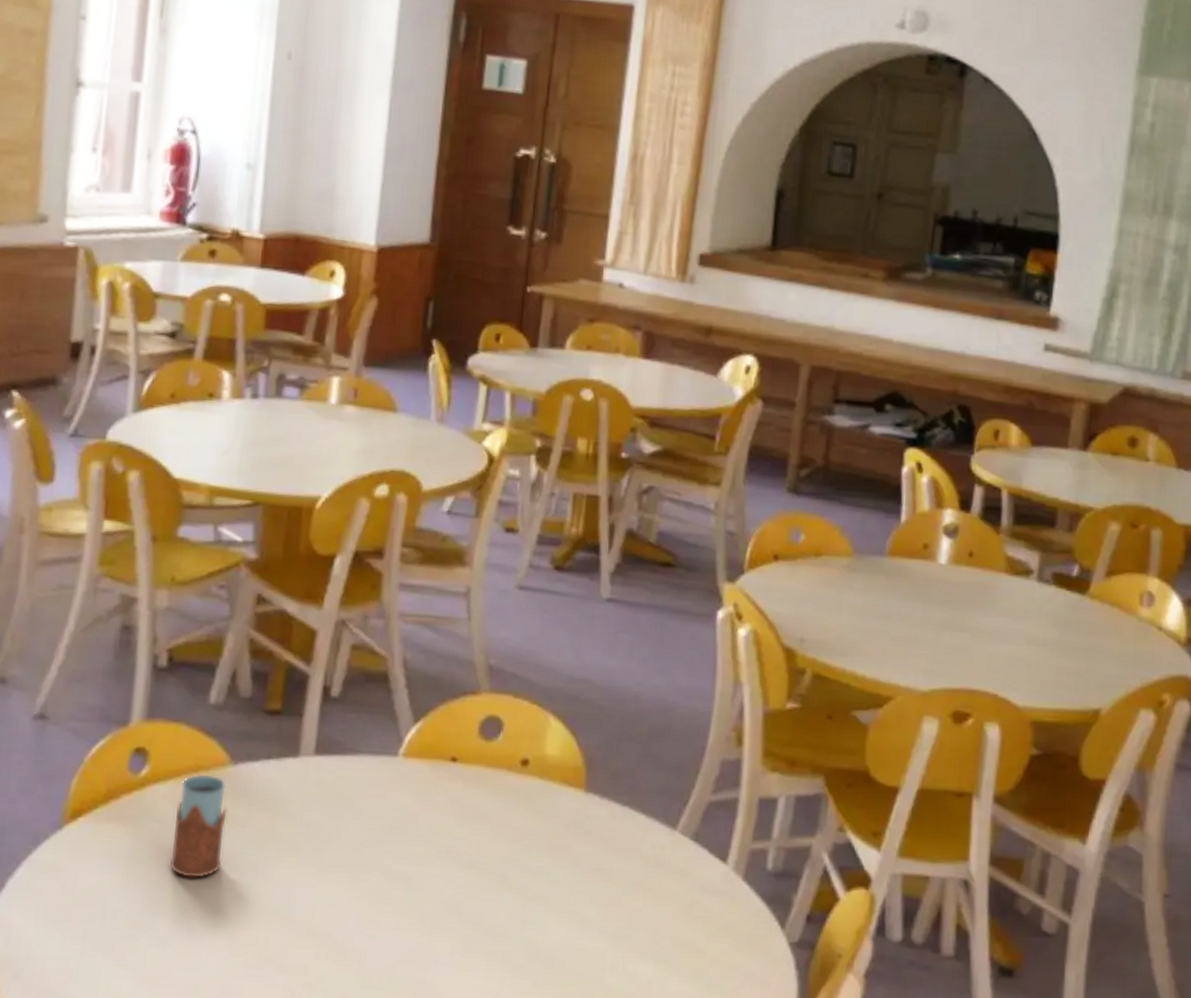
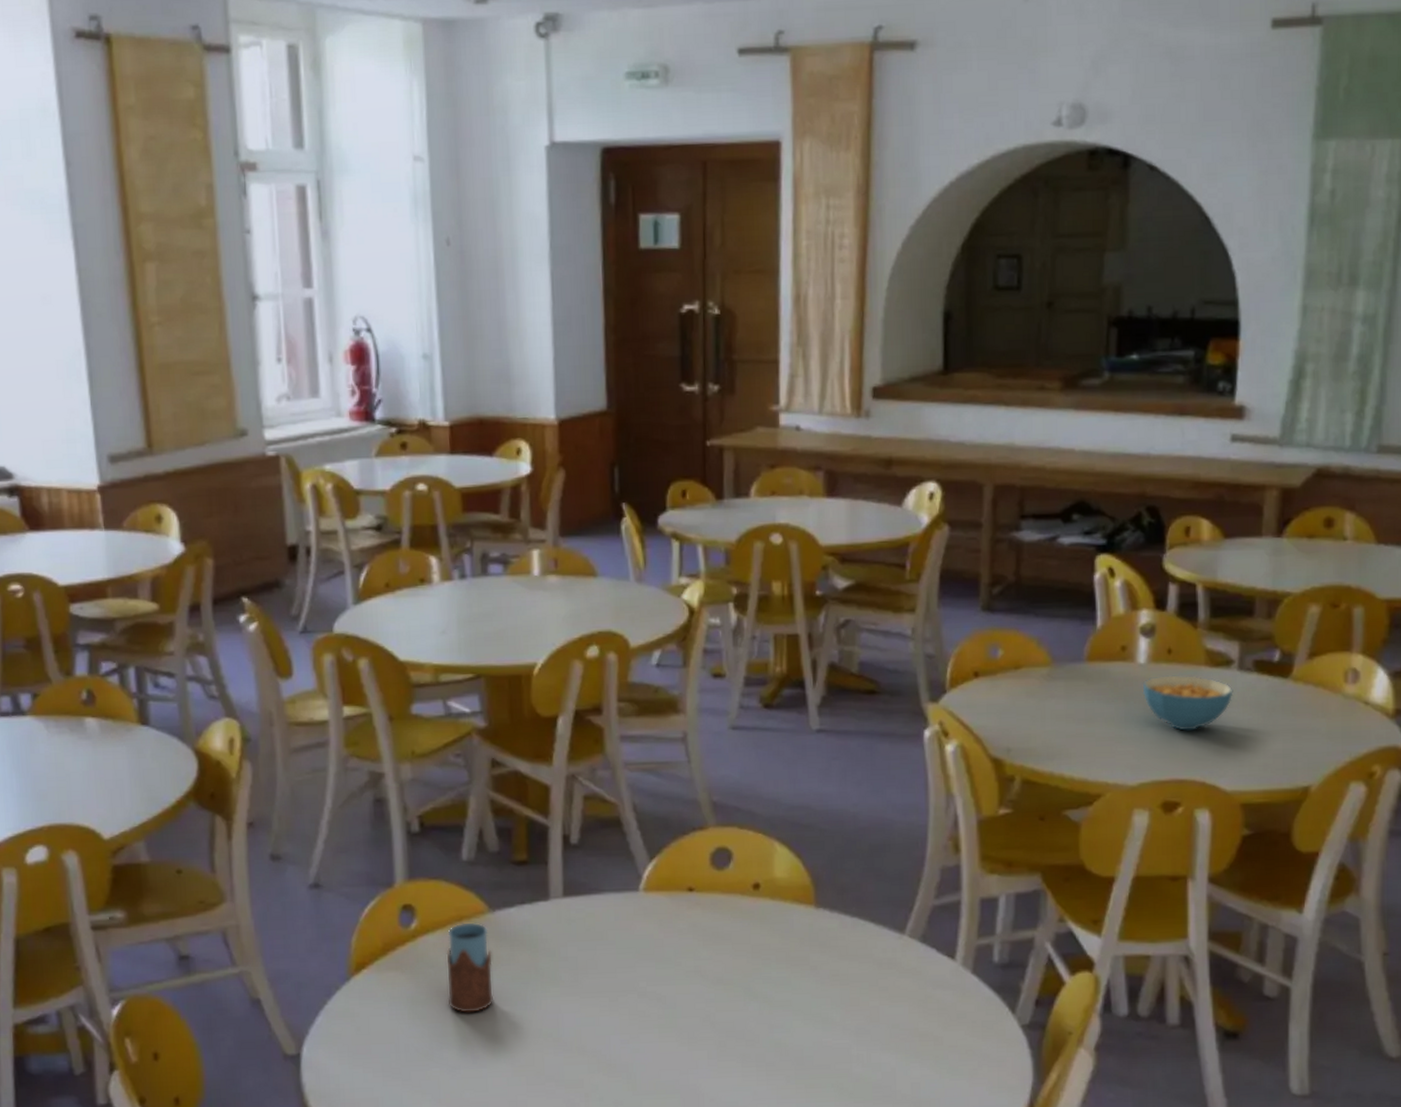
cereal bowl: none [941,579,1031,639] -> present [1142,675,1233,731]

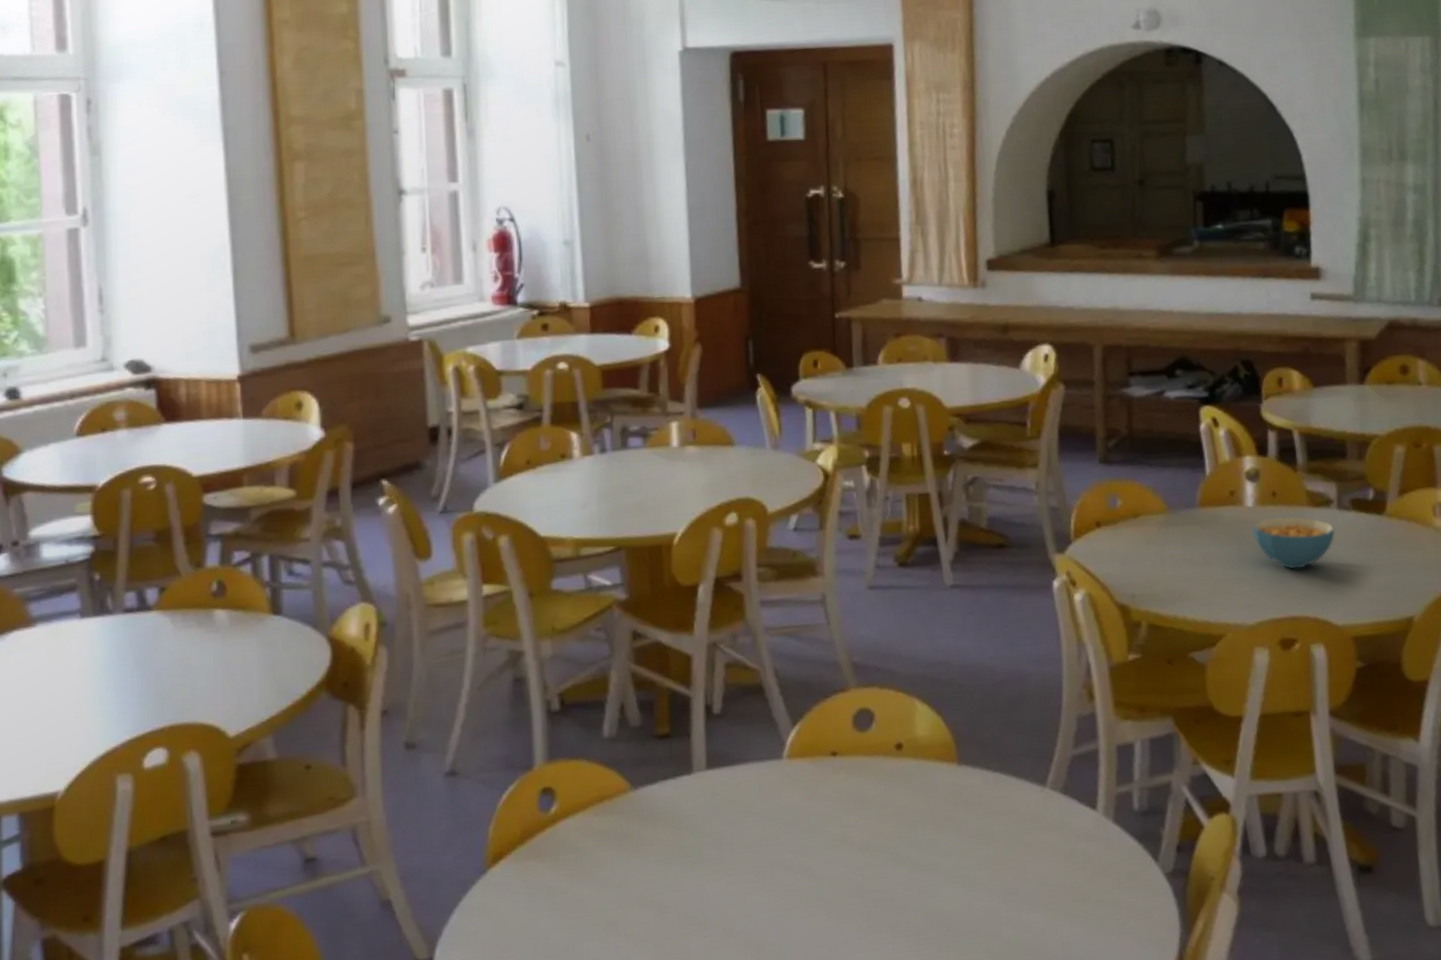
drinking glass: present [446,922,494,1013] -> none [587,802,638,901]

